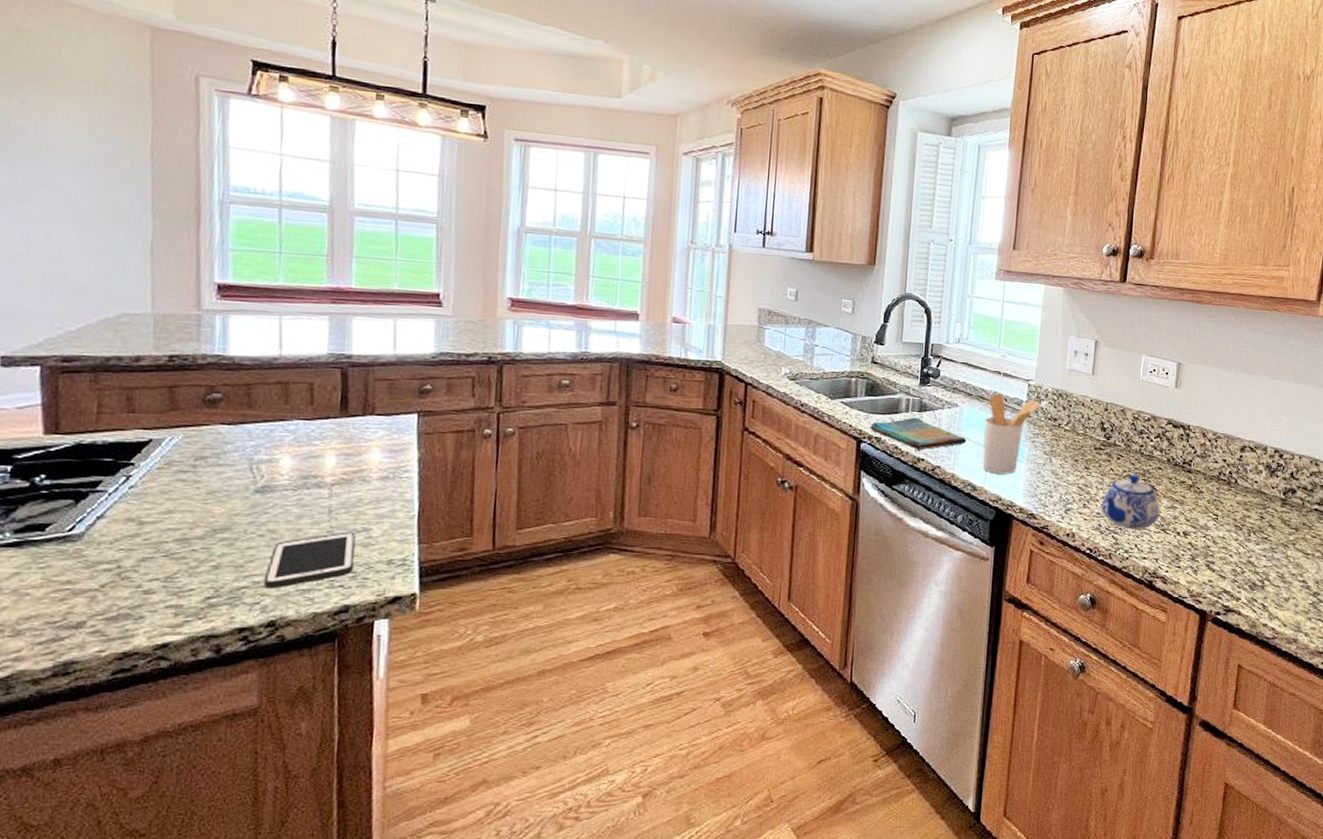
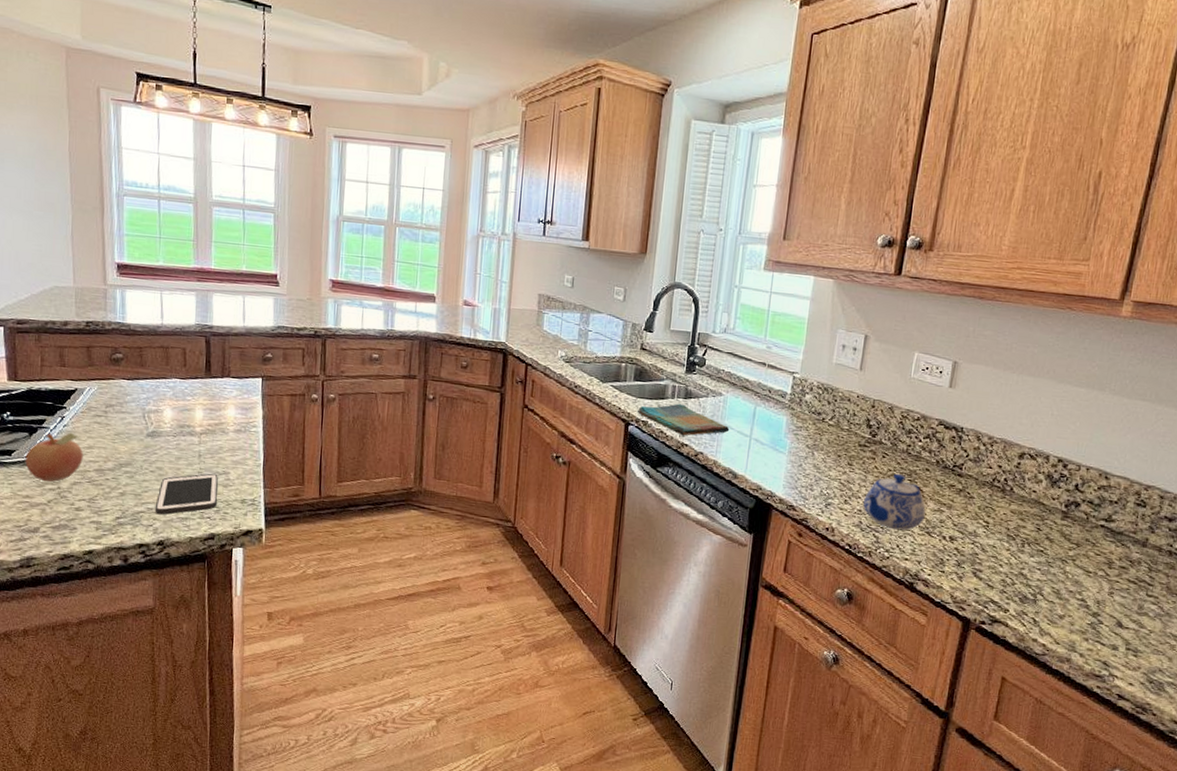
fruit: none [66,495,159,561] -> present [25,432,83,482]
utensil holder: present [982,393,1041,475] -> none [744,384,805,465]

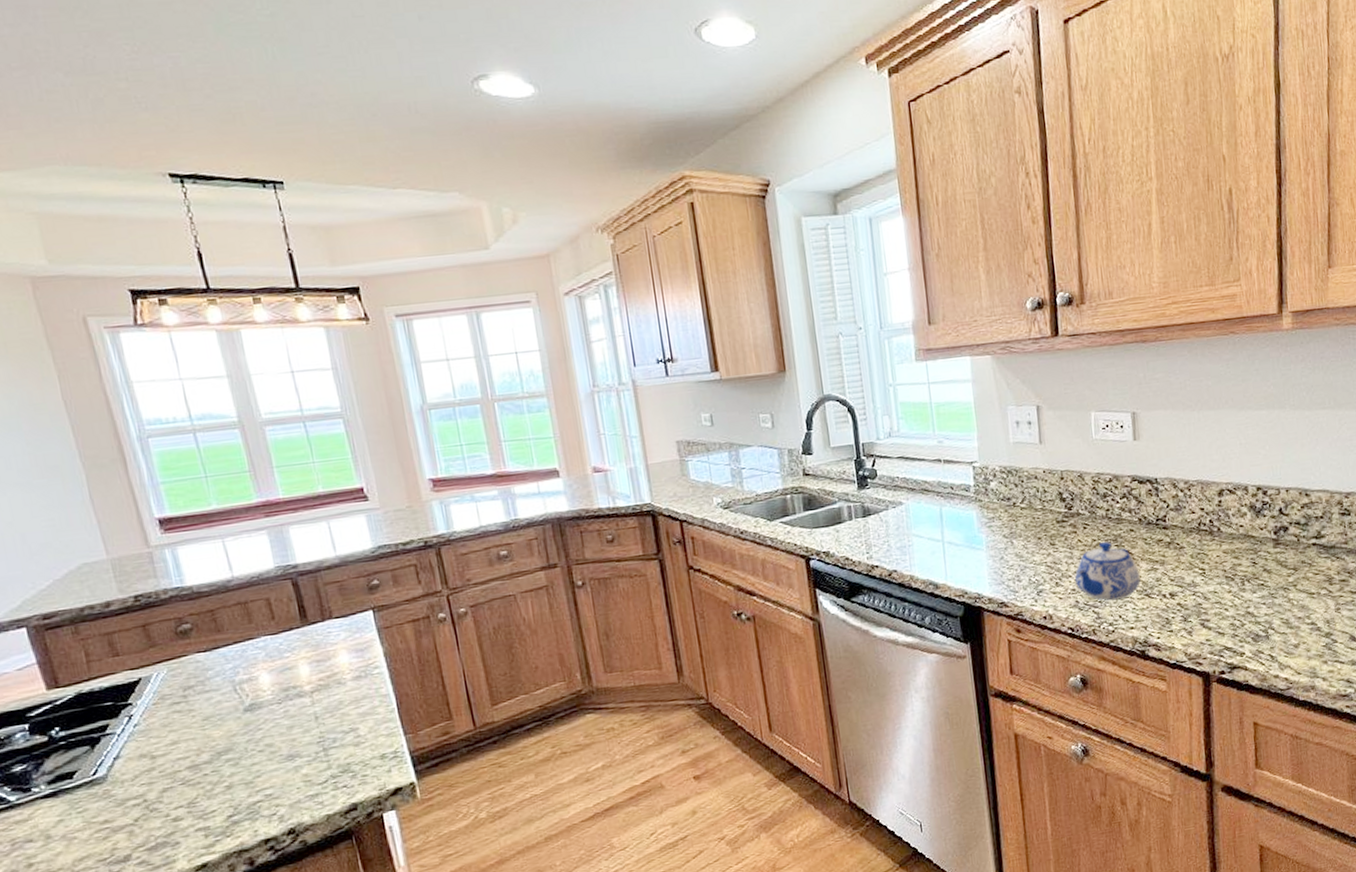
fruit: present [25,432,83,482] -> none [92,731,169,799]
cell phone: present [155,473,218,515] -> none [274,733,351,800]
dish towel: present [636,403,730,436] -> none [814,523,919,558]

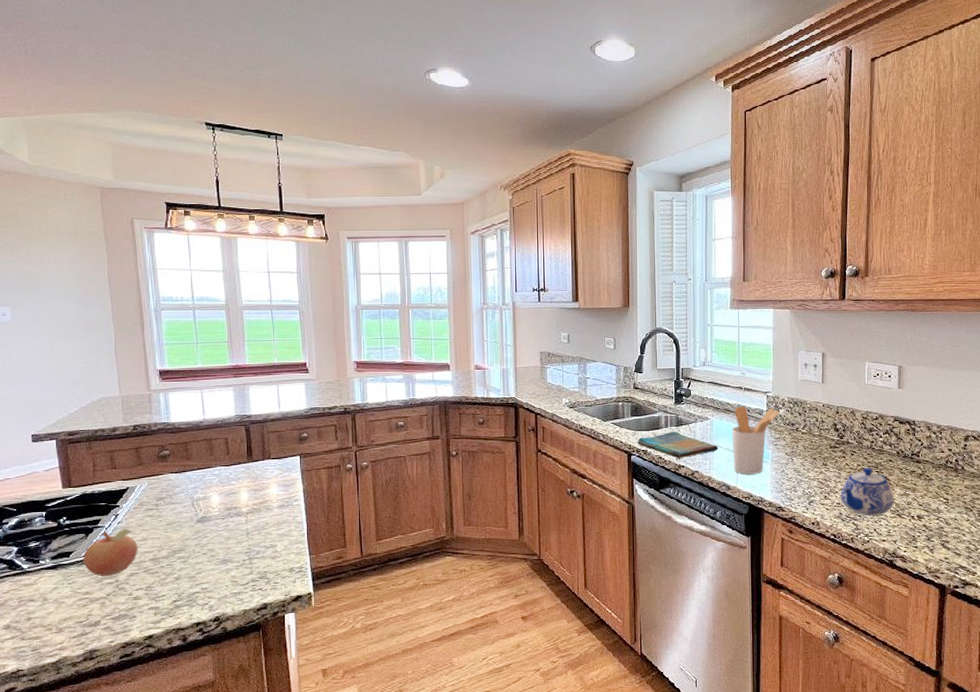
fruit: none [92,731,169,799] -> present [83,528,138,577]
dish towel: none [814,523,919,558] -> present [636,431,719,459]
utensil holder: none [933,481,991,568] -> present [731,405,779,475]

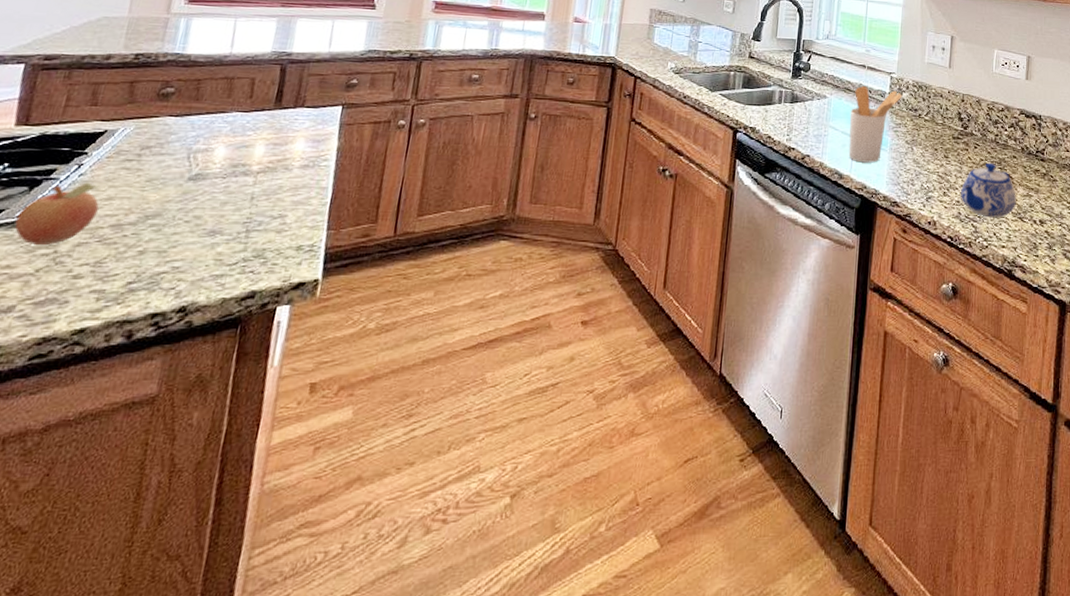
dish towel: present [636,431,719,459] -> none [745,108,834,140]

